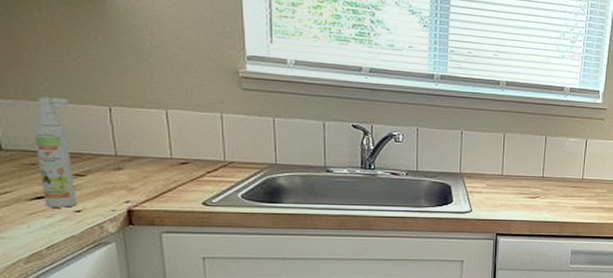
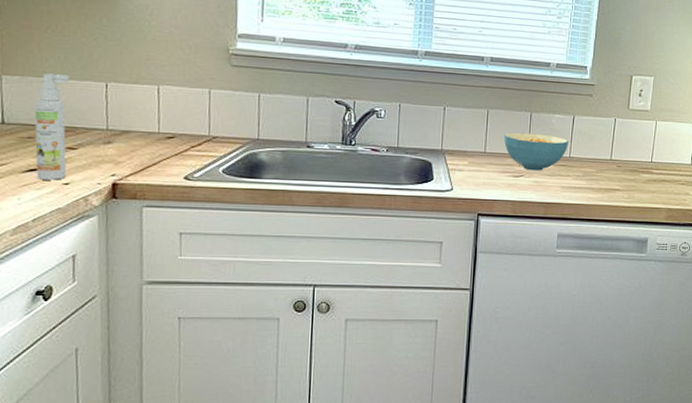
cereal bowl: none [520,155,582,192] -> present [503,132,569,171]

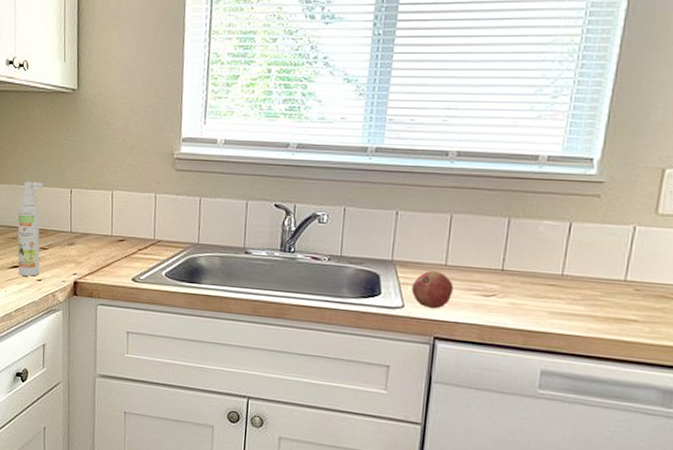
fruit: none [458,157,492,190] -> present [411,270,454,309]
cereal bowl: present [503,132,569,171] -> none [471,242,562,291]

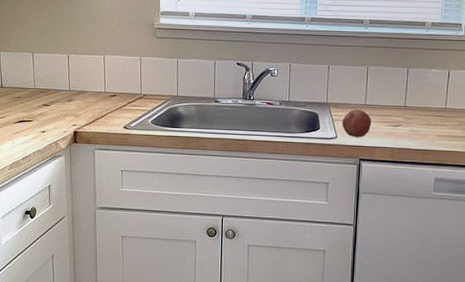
spray bottle: present [17,182,44,277] -> none [21,49,44,129]

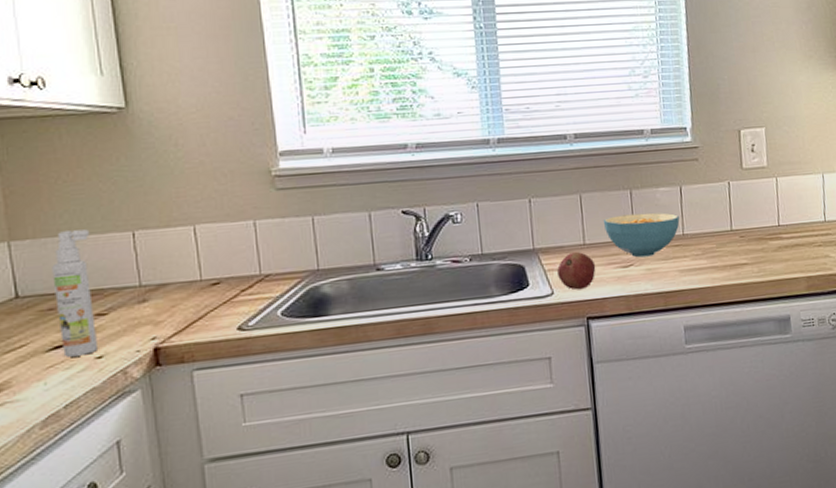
spray bottle: none [21,49,44,129] -> present [52,229,97,357]
cereal bowl: none [382,86,444,121] -> present [602,212,680,258]

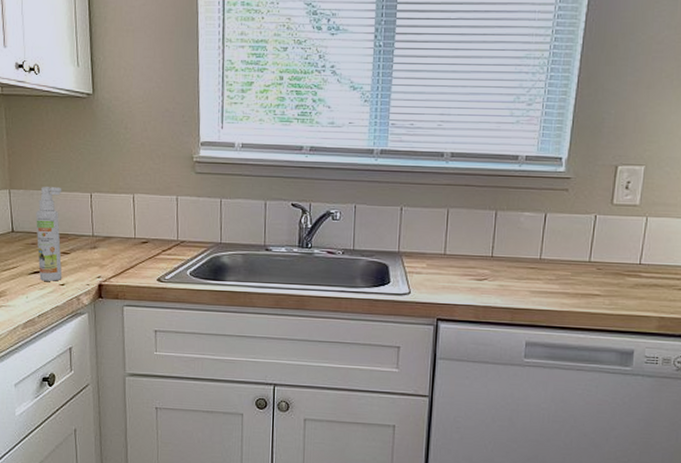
fruit: present [556,251,596,290] -> none [416,259,452,294]
cereal bowl: present [602,212,680,258] -> none [465,232,539,274]

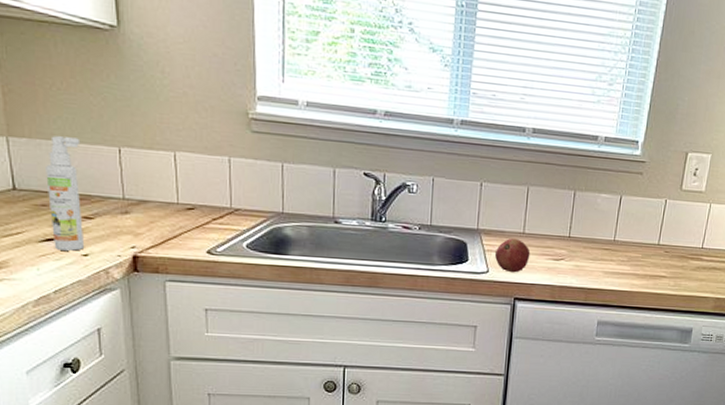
fruit: none [416,259,452,294] -> present [494,238,531,273]

